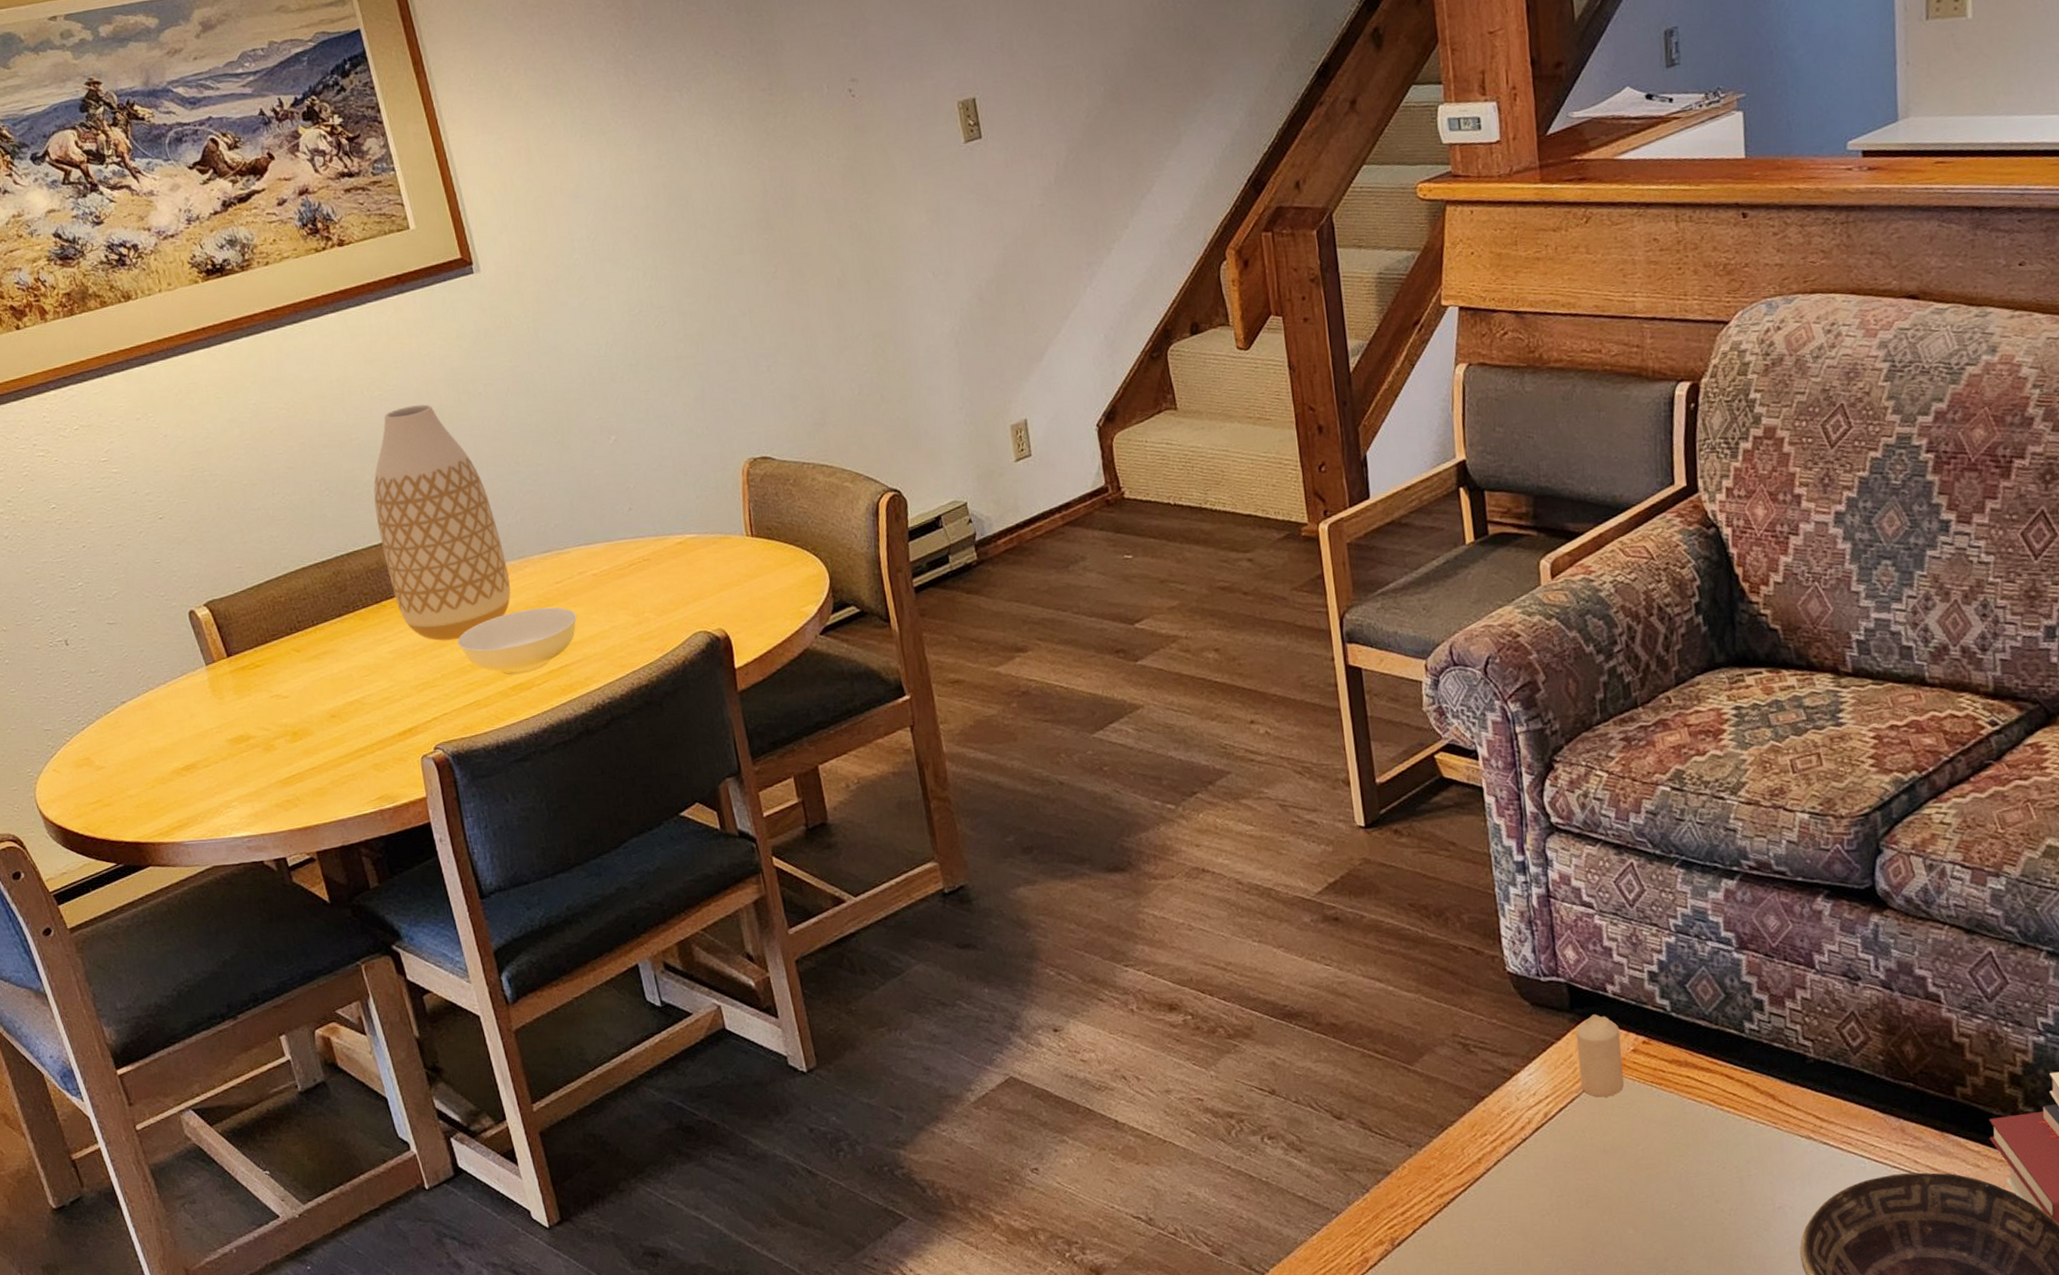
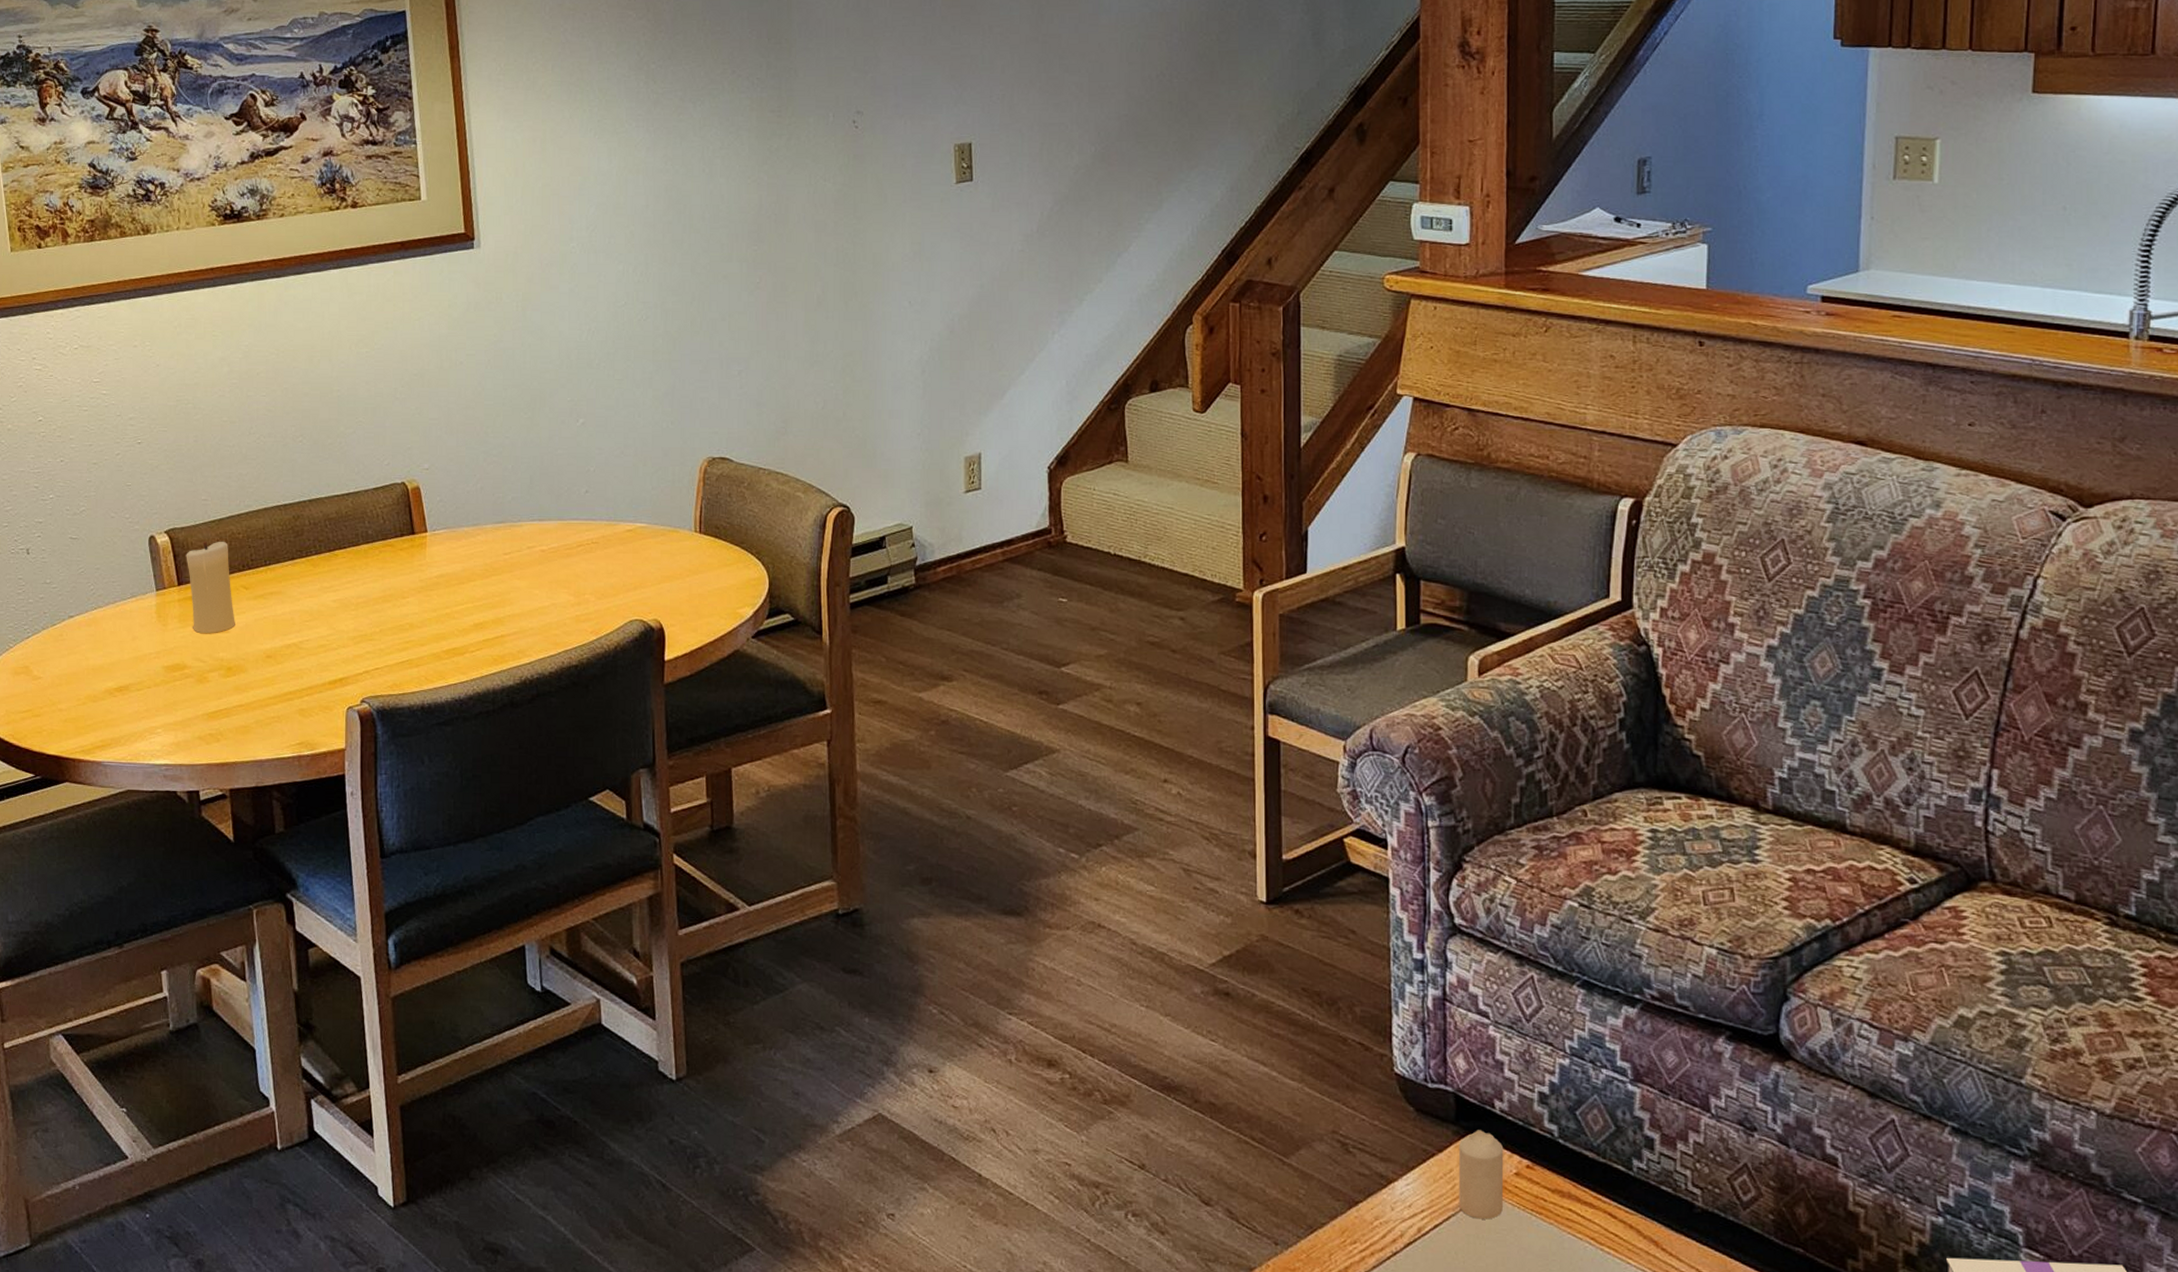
candle: none [230,606,293,703] -> present [186,540,235,634]
vase: present [373,404,511,641] -> none [344,366,460,596]
bowl: present [457,607,577,675] -> none [400,577,520,639]

